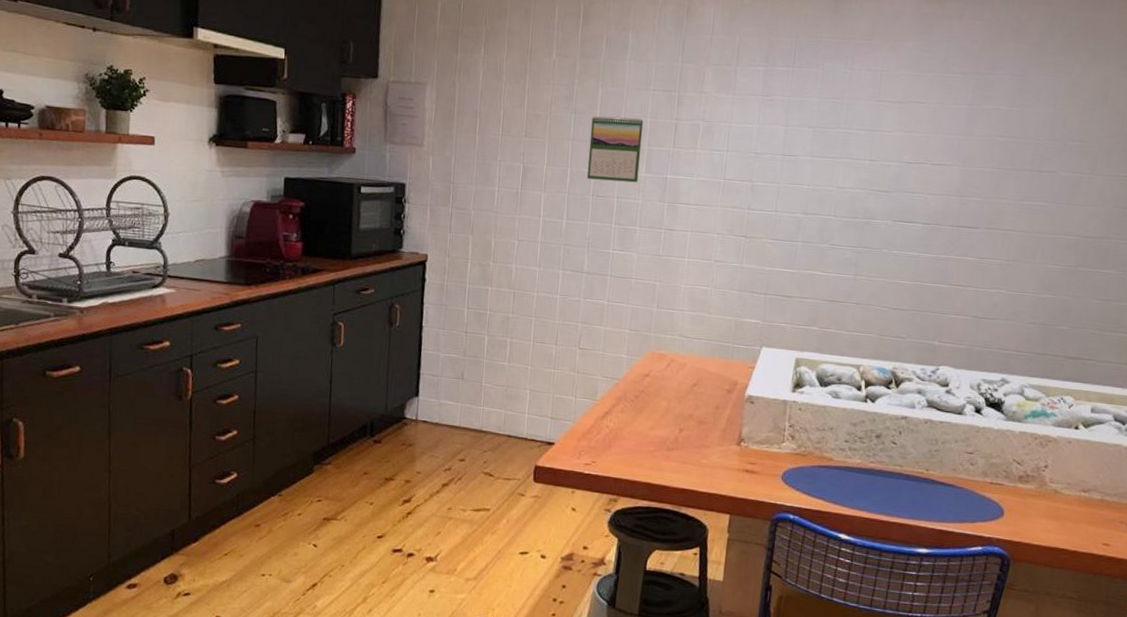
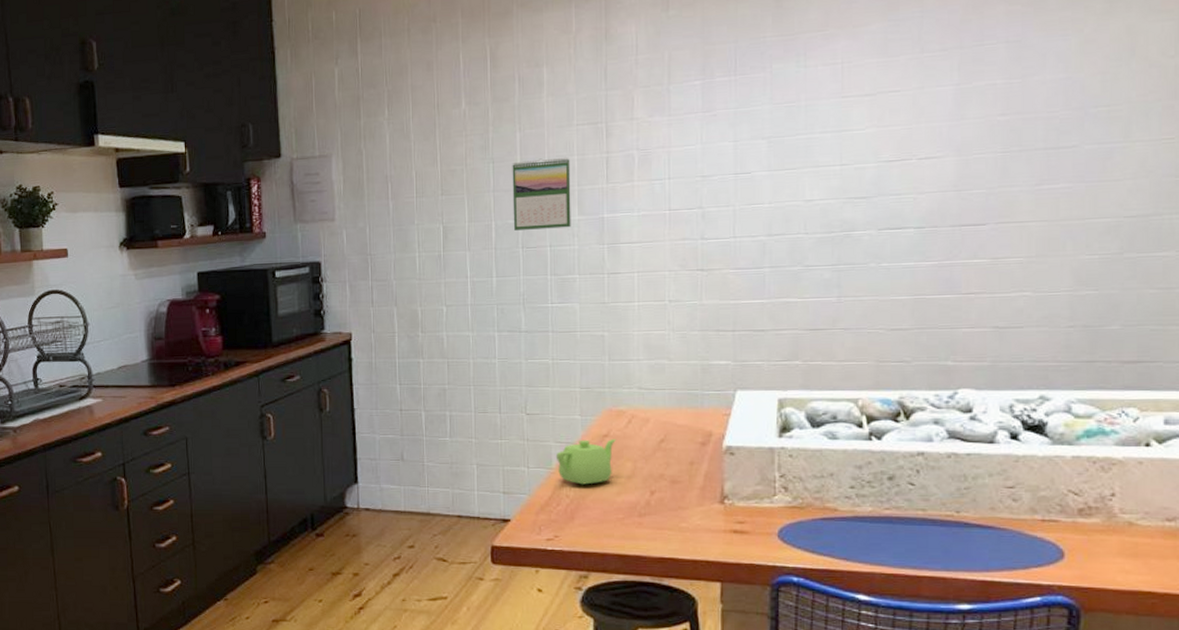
teapot: none [601,376,656,418] -> present [555,439,617,485]

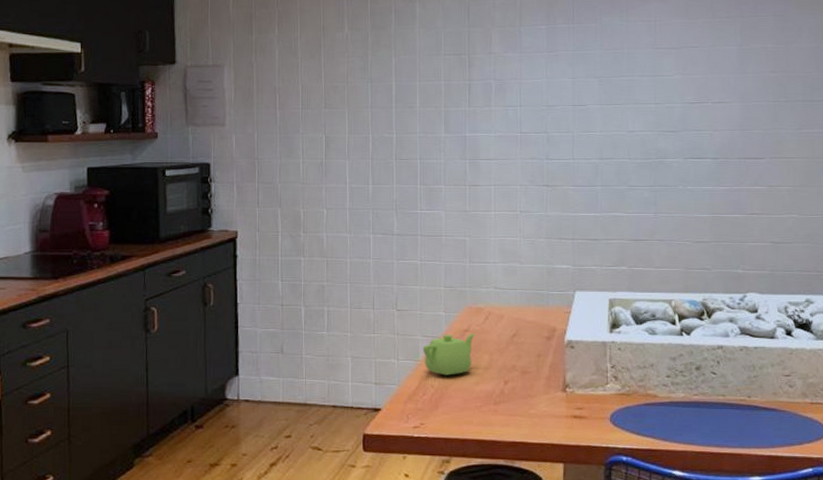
calendar: present [512,157,571,230] -> none [388,81,438,144]

